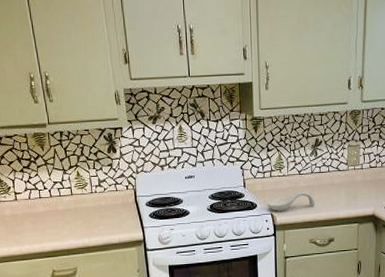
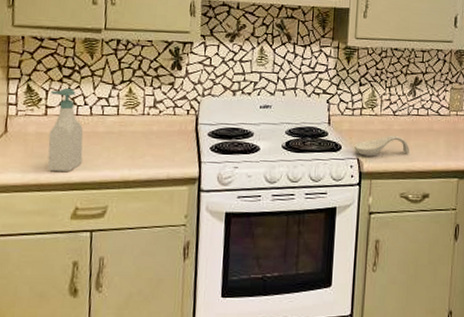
soap bottle: none [16,176,51,245] -> present [47,87,84,172]

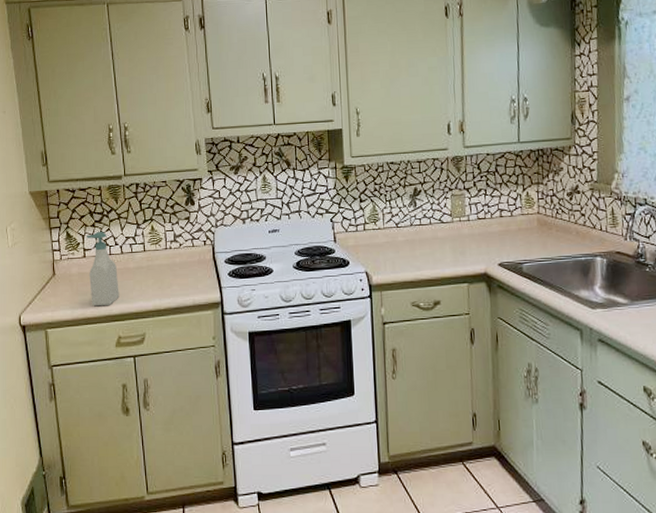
spoon rest: present [353,134,410,157] -> none [360,246,416,269]

